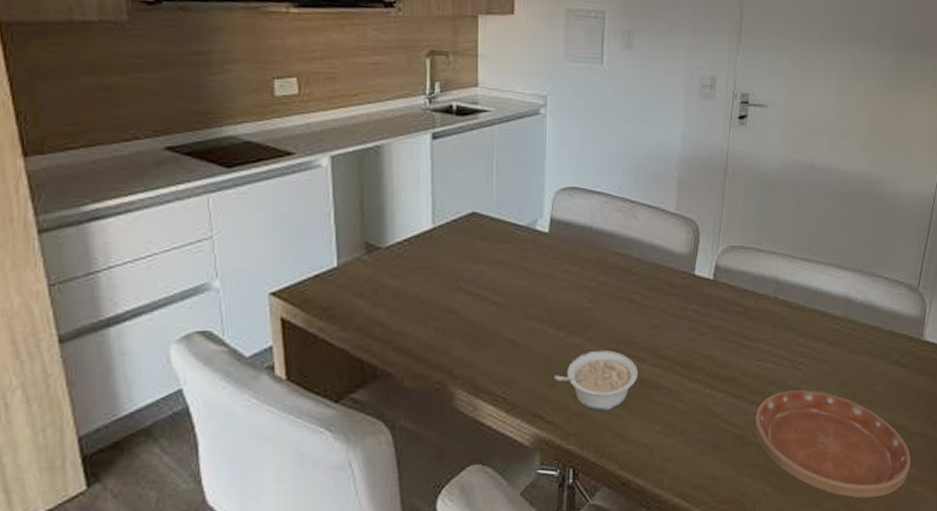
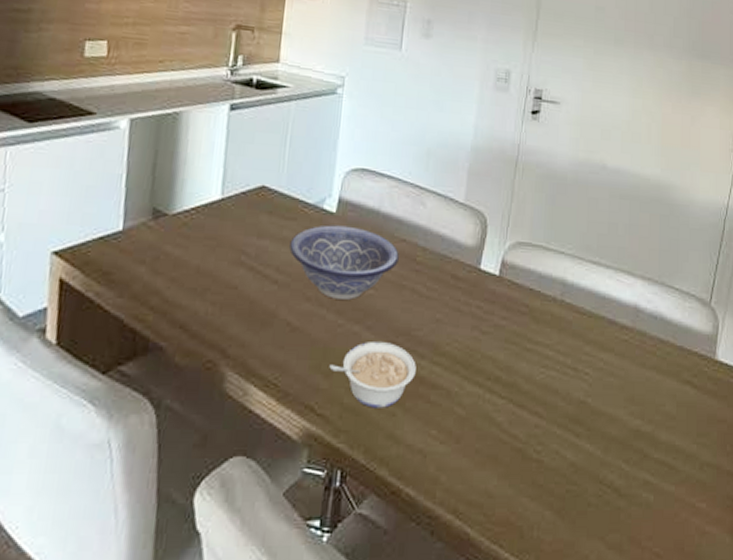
decorative bowl: none [506,244,614,315] -> present [289,225,399,300]
saucer: present [754,389,911,498] -> none [535,402,702,534]

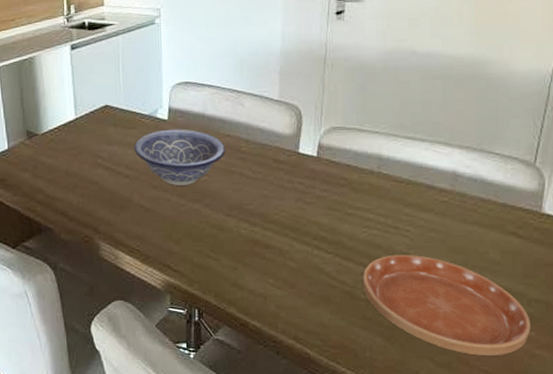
legume: present [329,342,416,408] -> none [178,215,251,264]
saucer: none [535,402,702,534] -> present [362,254,531,356]

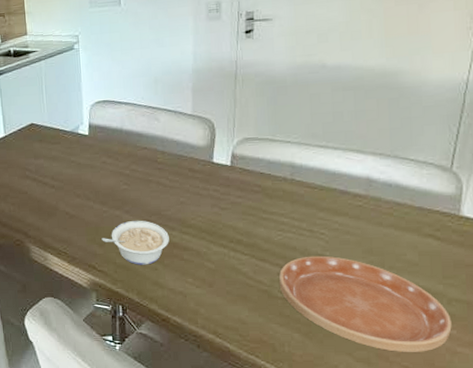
decorative bowl: present [134,129,226,186] -> none [58,143,143,194]
legume: none [178,215,251,264] -> present [102,221,169,265]

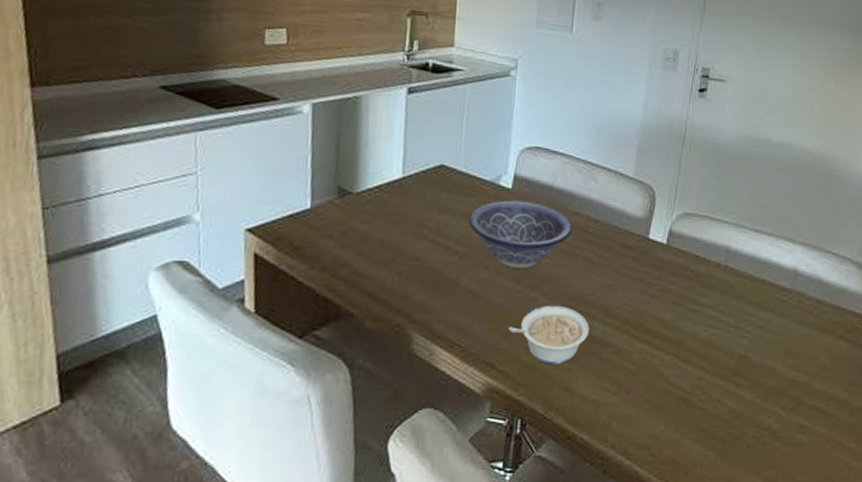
decorative bowl: none [58,143,143,194] -> present [468,200,572,268]
saucer: present [279,255,452,352] -> none [699,357,852,470]

